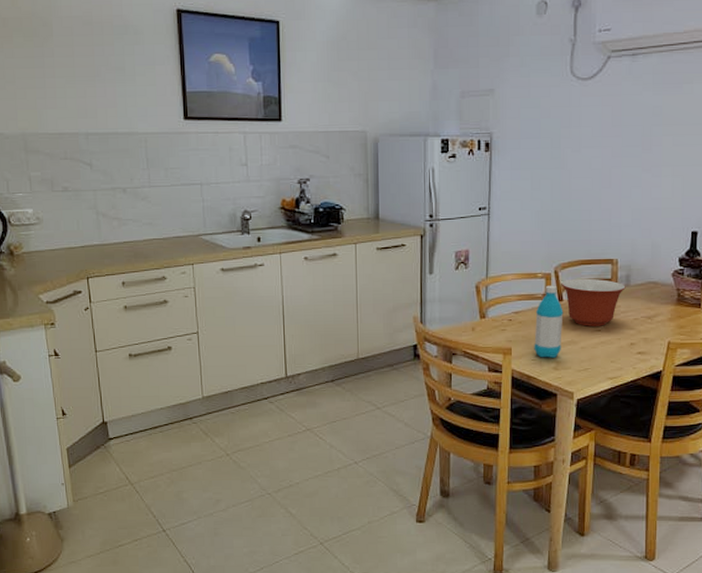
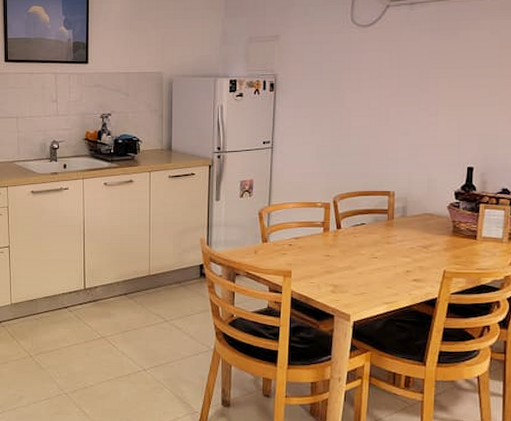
water bottle: present [534,285,564,358] -> none [313,214,342,282]
mixing bowl: present [561,278,626,327] -> none [339,208,402,254]

